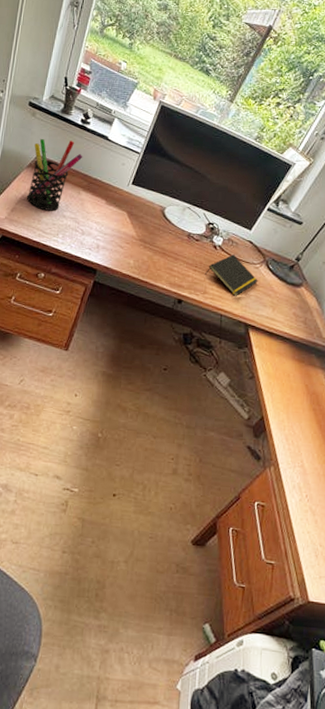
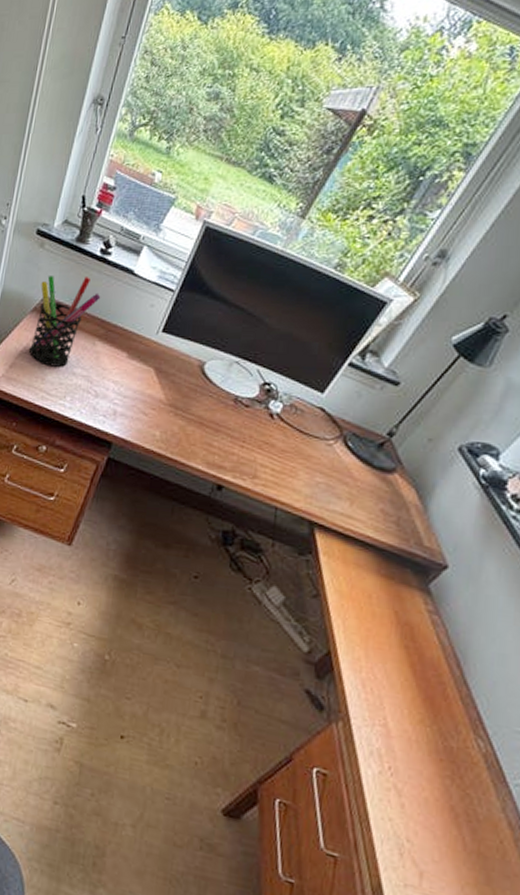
notepad: present [204,254,258,296] -> none [255,426,331,484]

